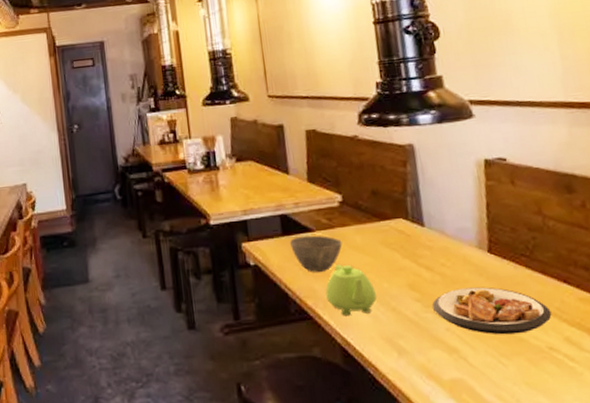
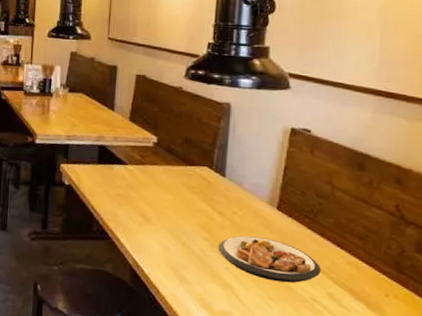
bowl: present [289,235,343,272] -> none [103,166,150,201]
teapot: present [325,265,377,316] -> none [126,197,171,243]

